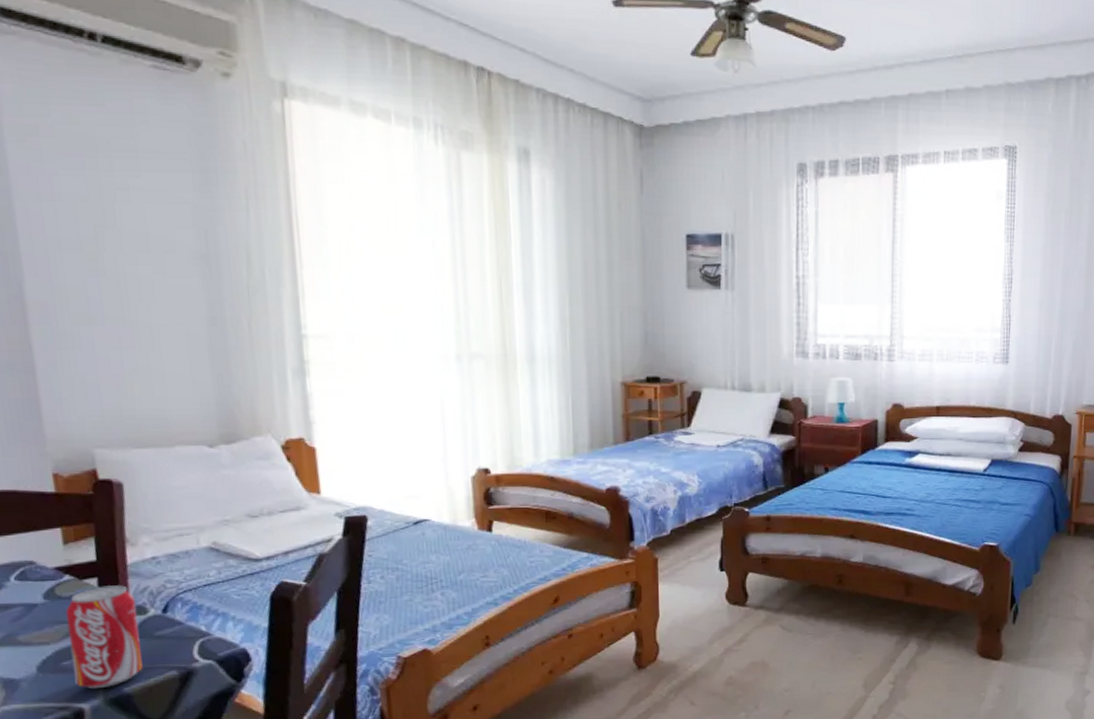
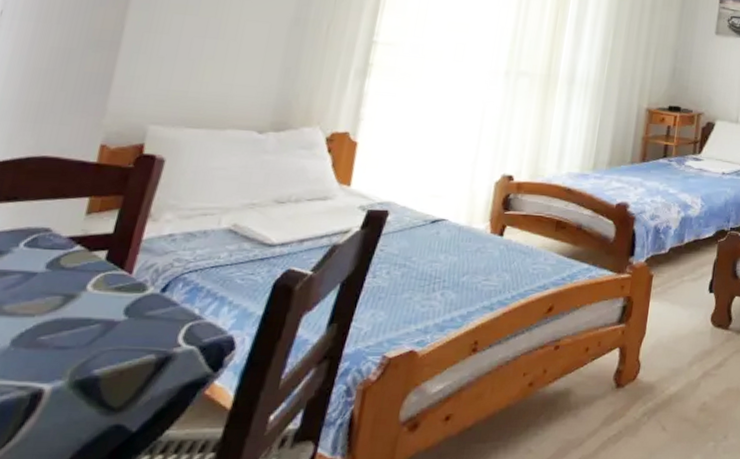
beverage can: present [65,585,143,689] -> none [45,259,139,369]

